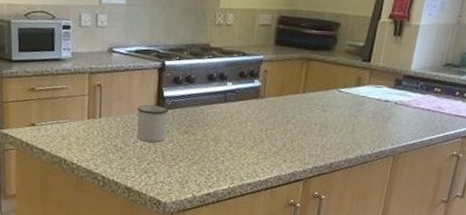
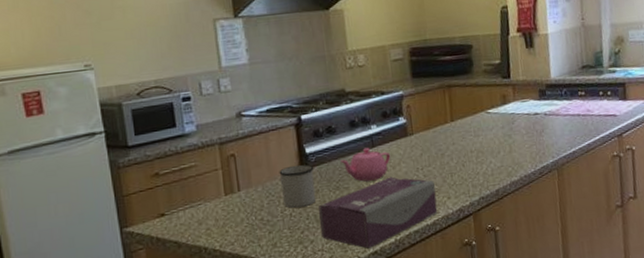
tissue box: none [165,132,274,190] -> present [318,176,438,249]
teapot: none [193,101,240,132] -> present [340,147,391,182]

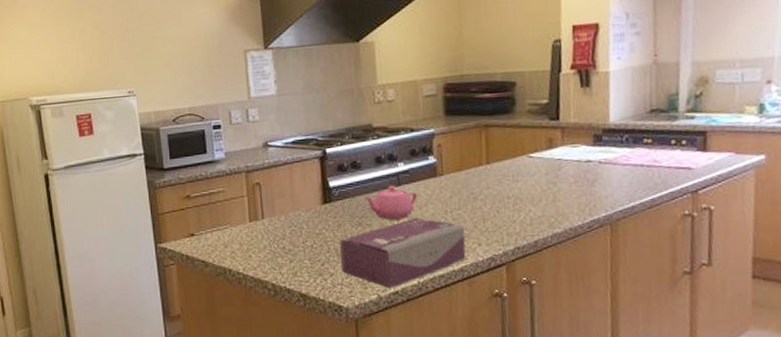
mug: present [279,164,317,208] -> none [302,197,338,240]

